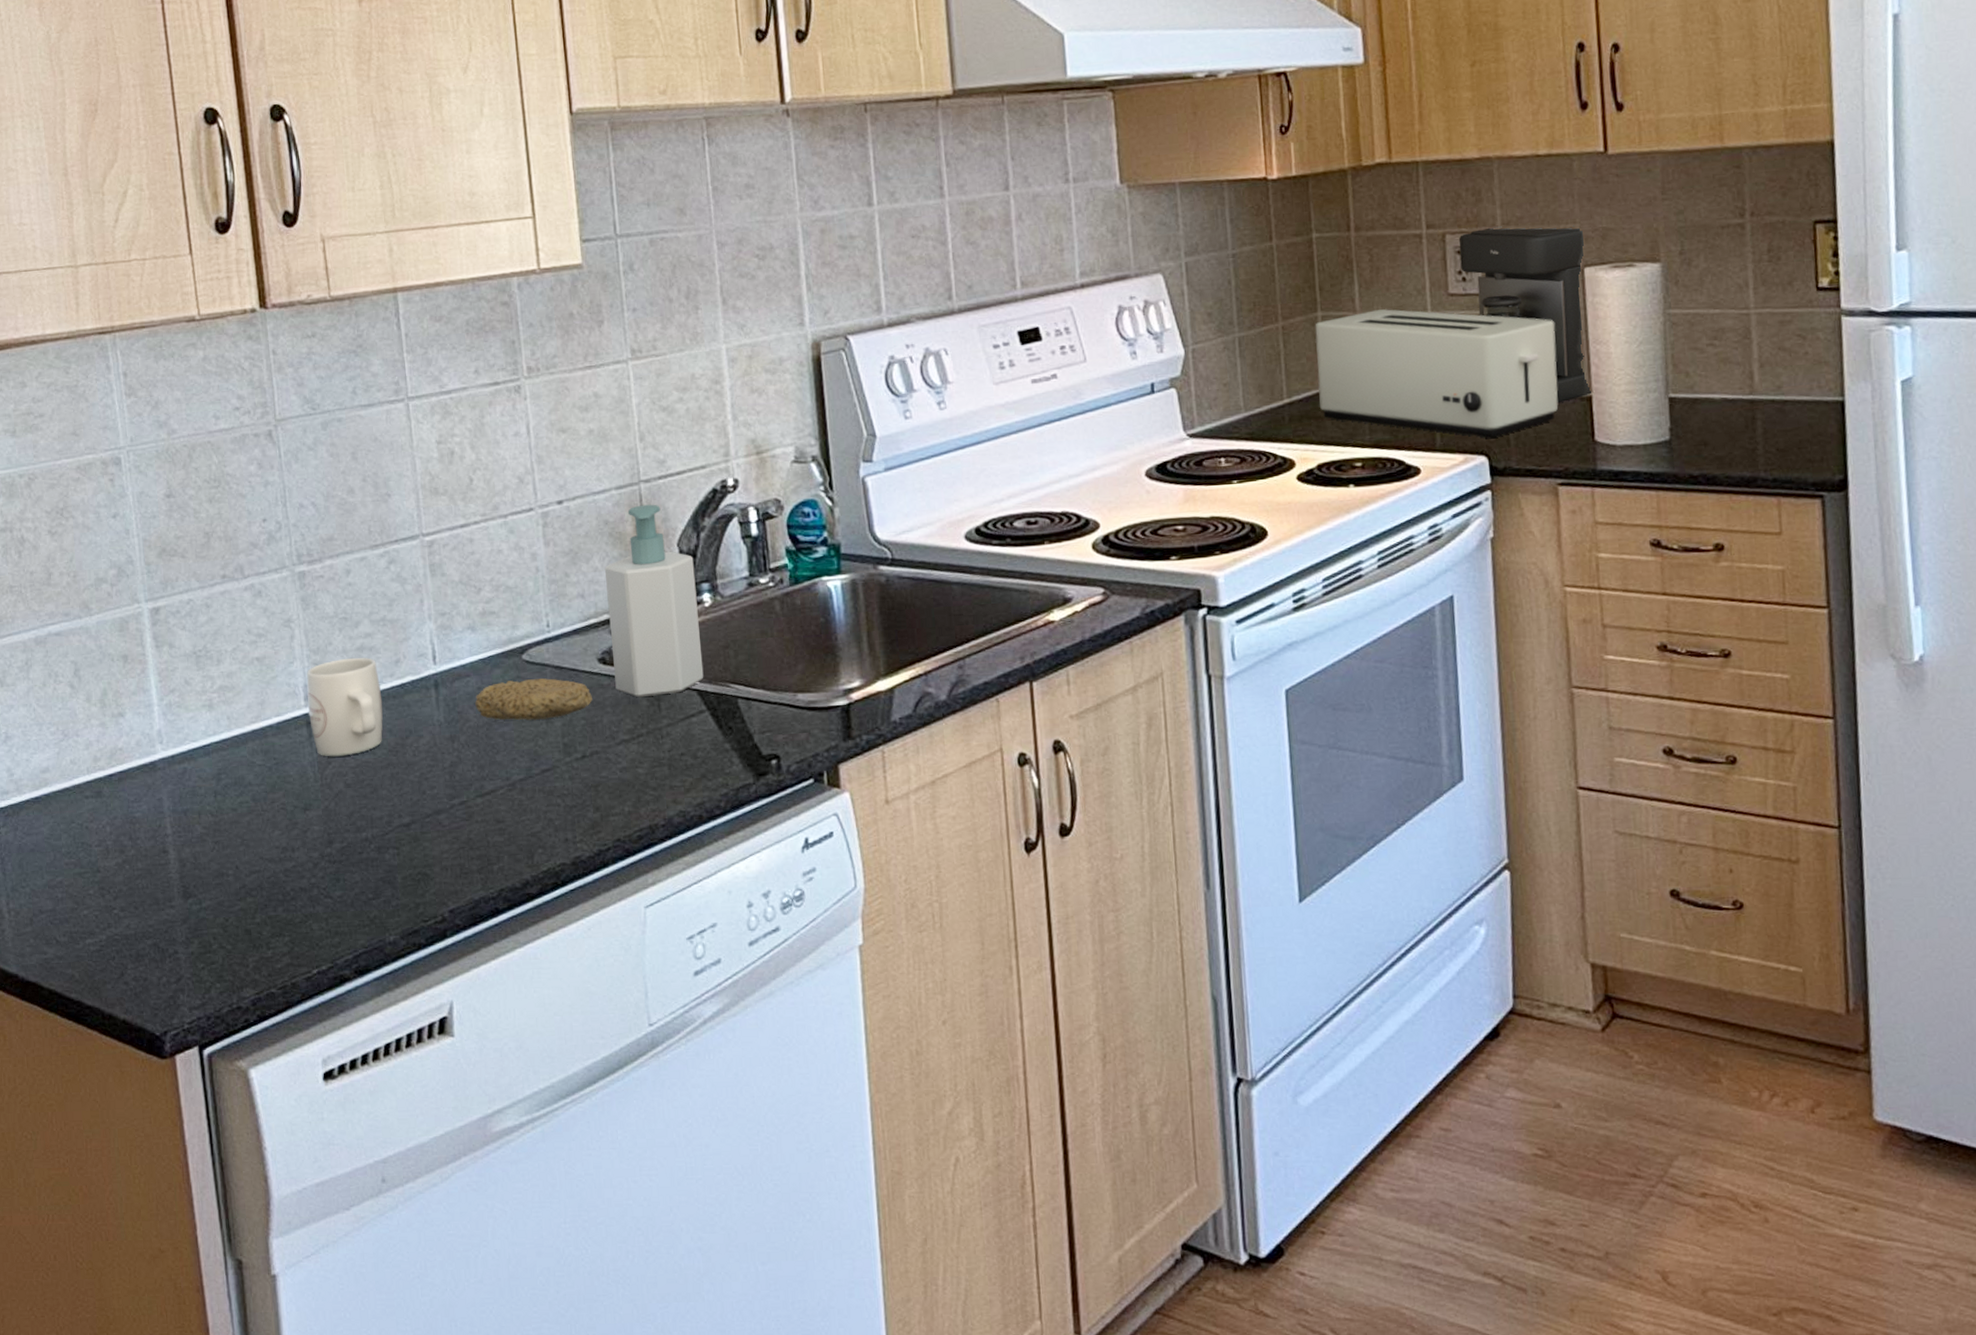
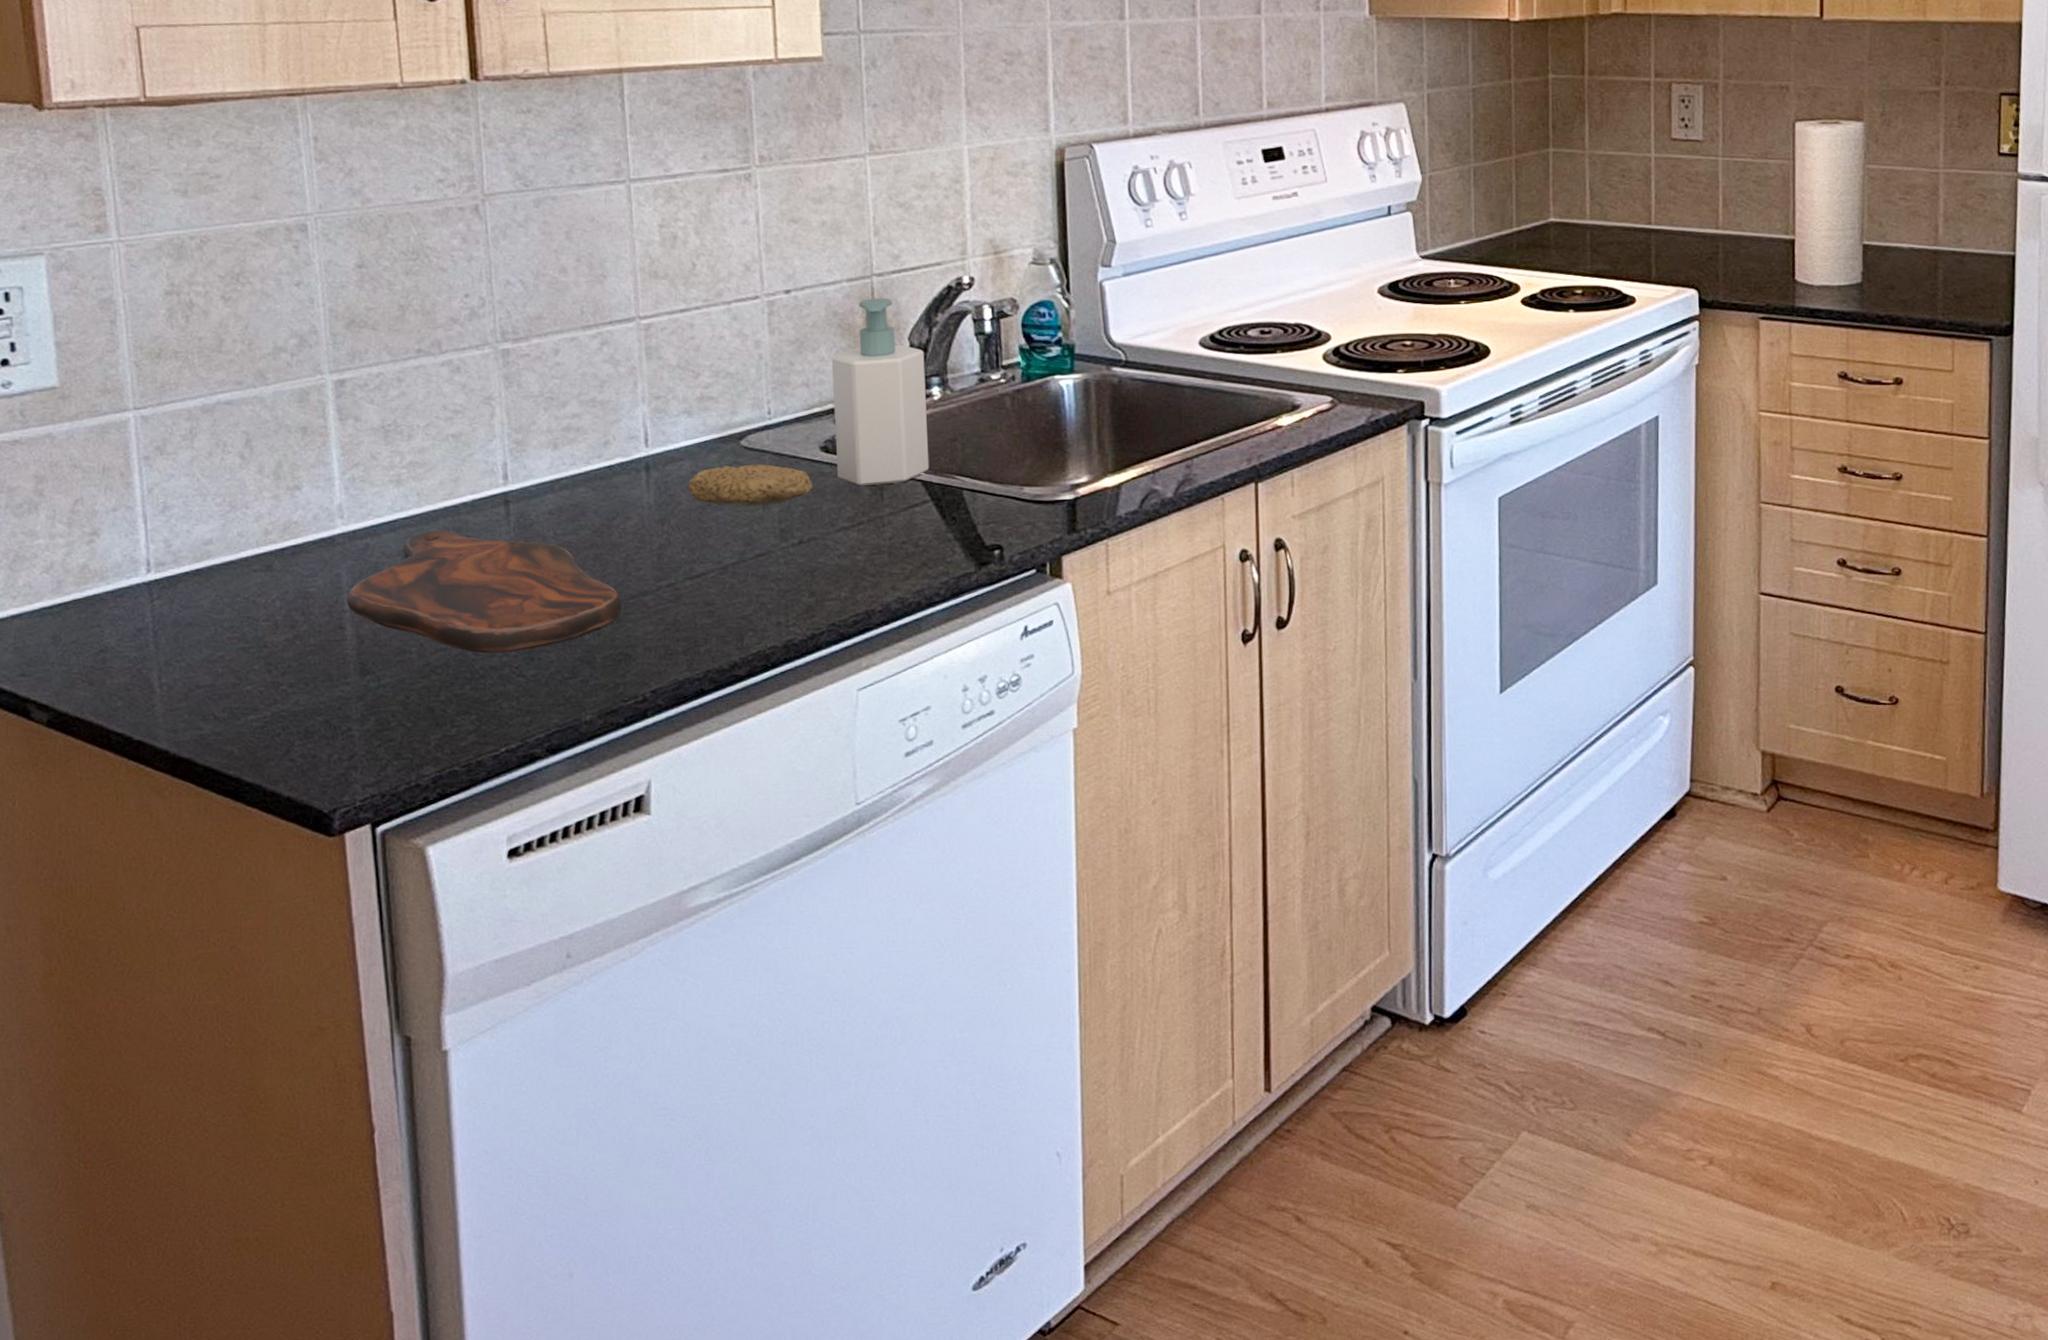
cutting board: none [168,752,419,875] -> present [347,529,622,653]
mug: present [306,657,383,757] -> none [506,437,589,536]
toaster: present [1315,309,1559,438] -> none [1546,149,1766,273]
coffee maker: present [1459,225,1593,404] -> none [1683,79,1796,245]

